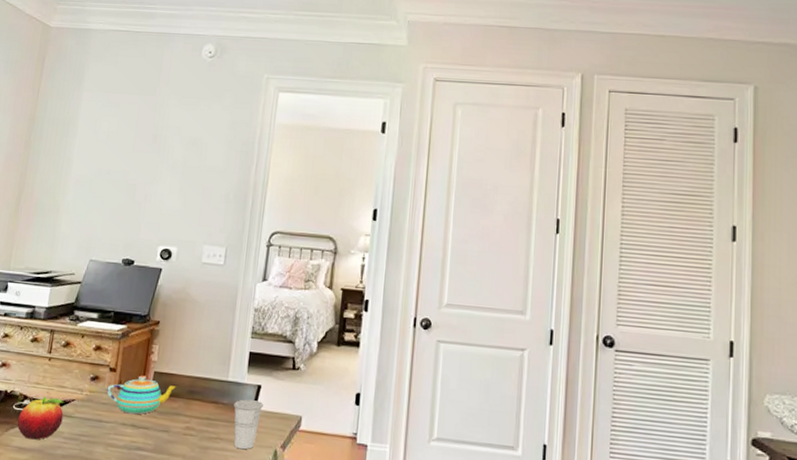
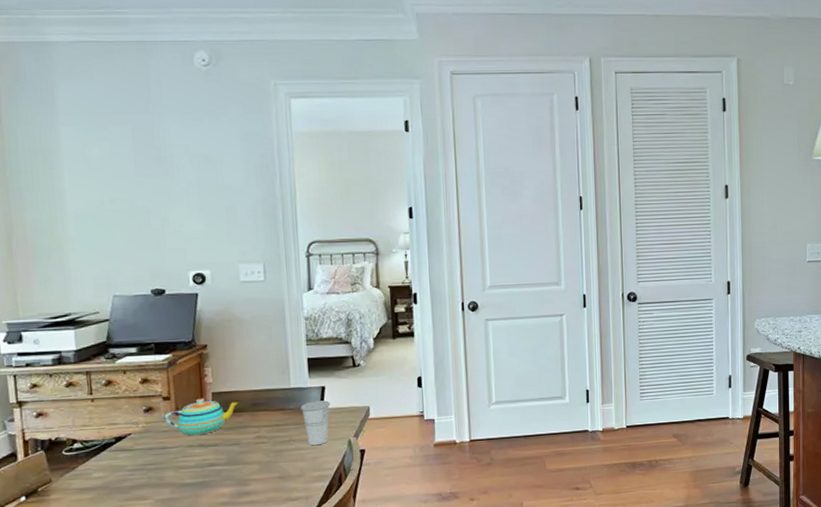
fruit: present [17,397,64,440] -> none [71,436,123,479]

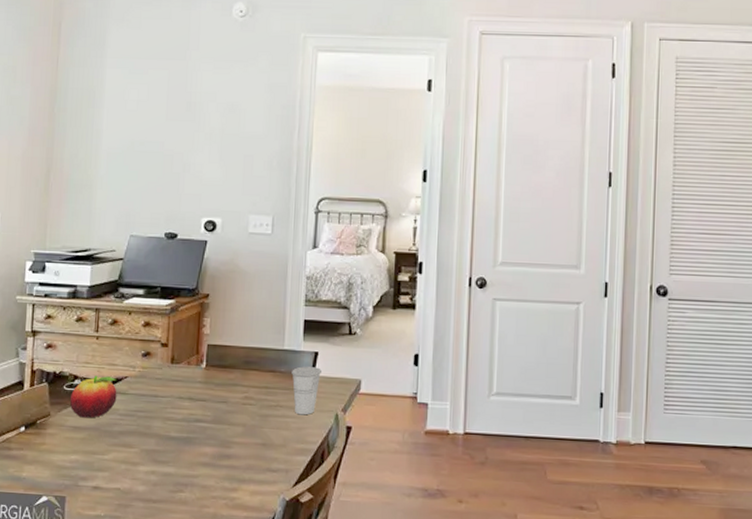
fruit: none [71,436,123,479] -> present [69,376,117,418]
teapot: present [164,398,240,436] -> none [160,349,234,388]

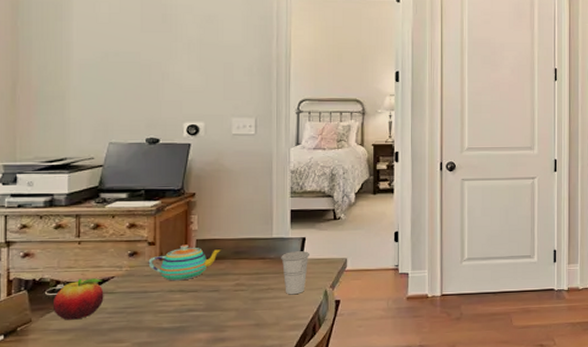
teapot: none [160,349,234,388] -> present [148,244,223,281]

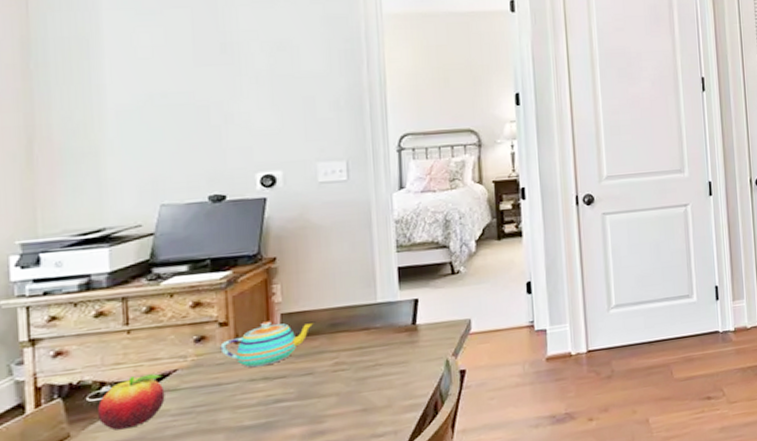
cup: present [281,251,310,295] -> none [389,315,426,370]

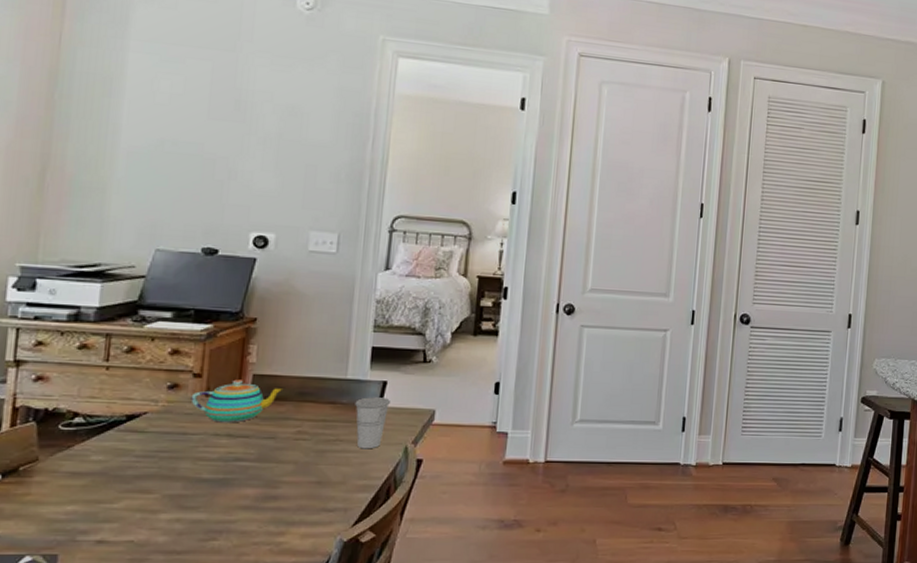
fruit: present [97,373,165,430] -> none [66,412,133,462]
cup: none [389,315,426,370] -> present [355,397,391,449]

